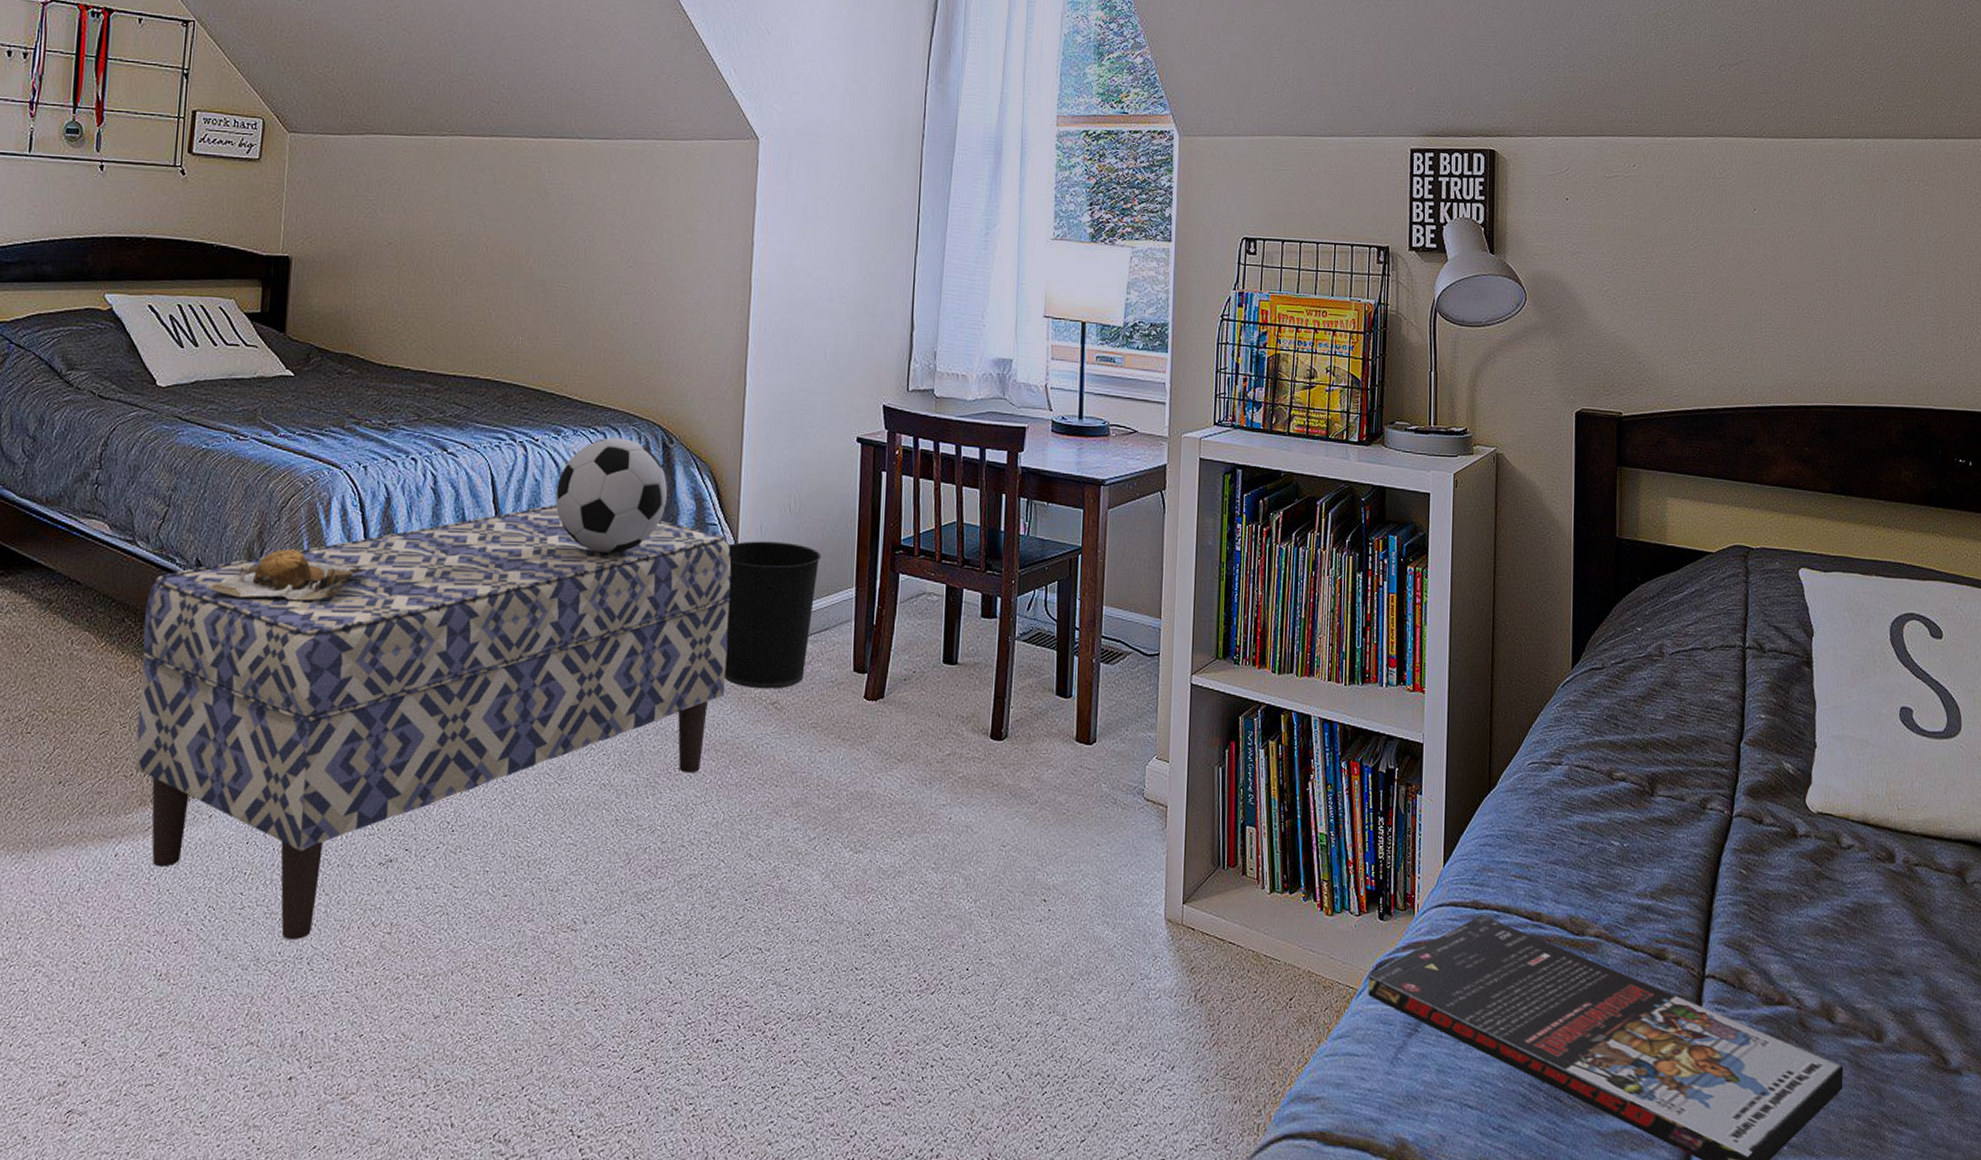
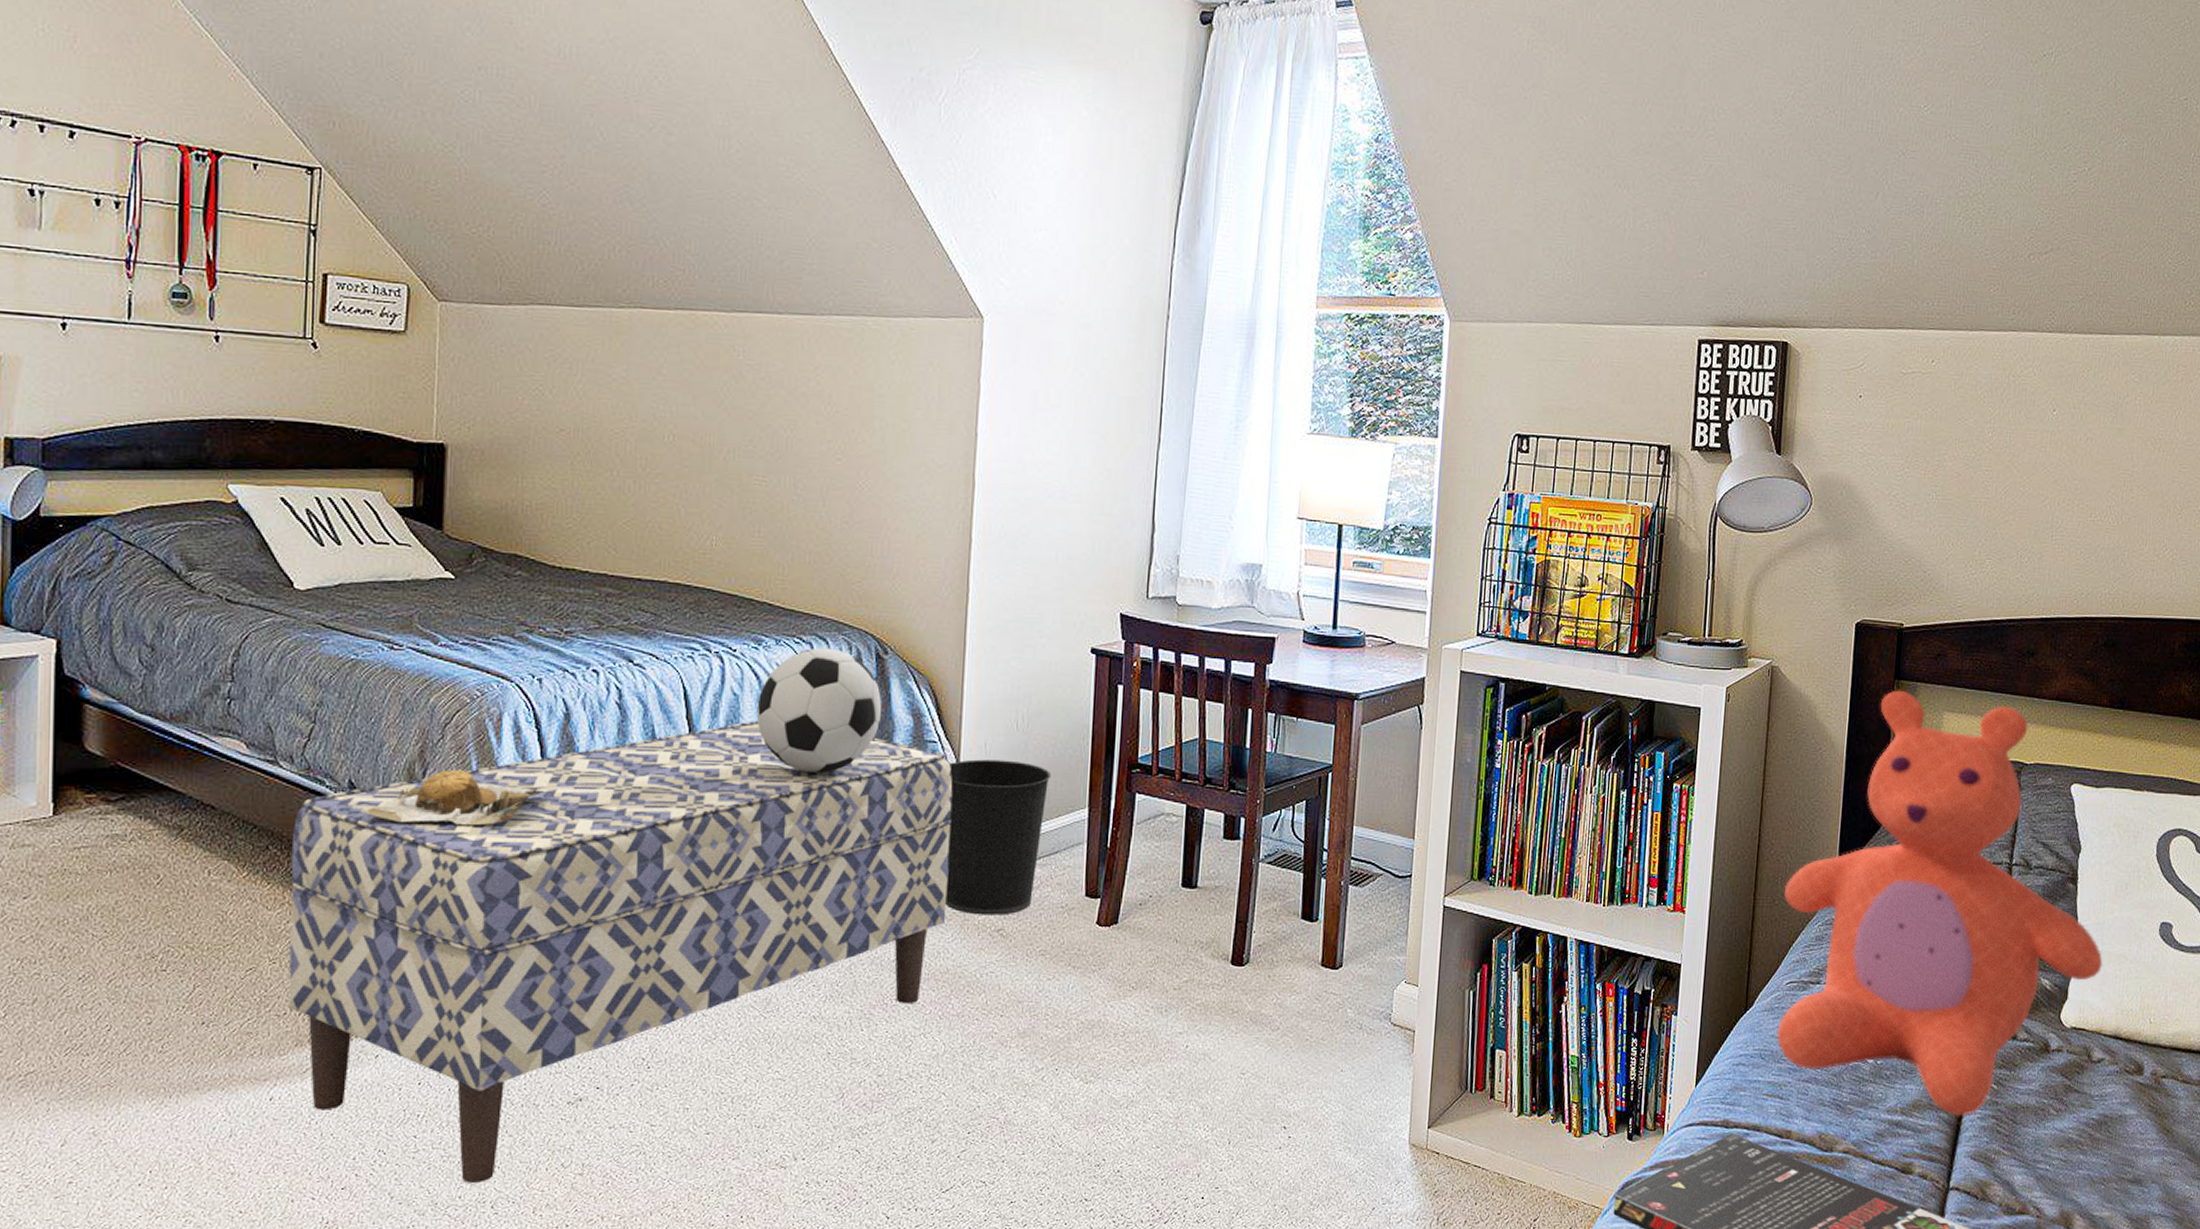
teddy bear: none [1521,476,1845,901] -> present [1776,690,2103,1116]

